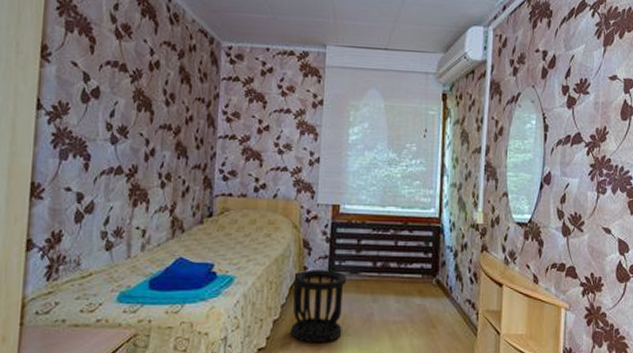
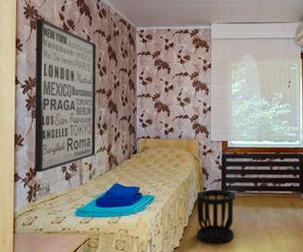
wall art: none [59,19,162,239] -> present [35,19,96,173]

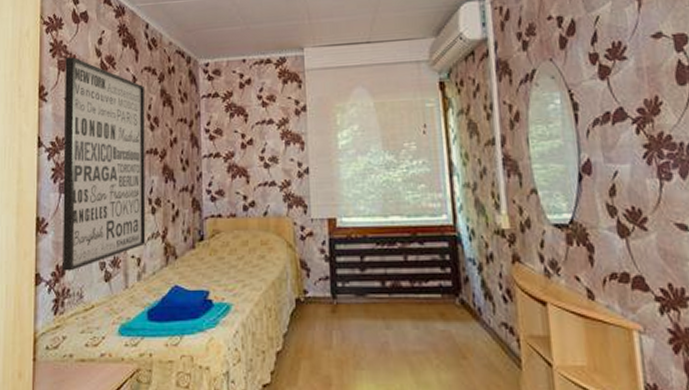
wastebasket: present [197,189,236,243] -> none [294,291,354,377]

